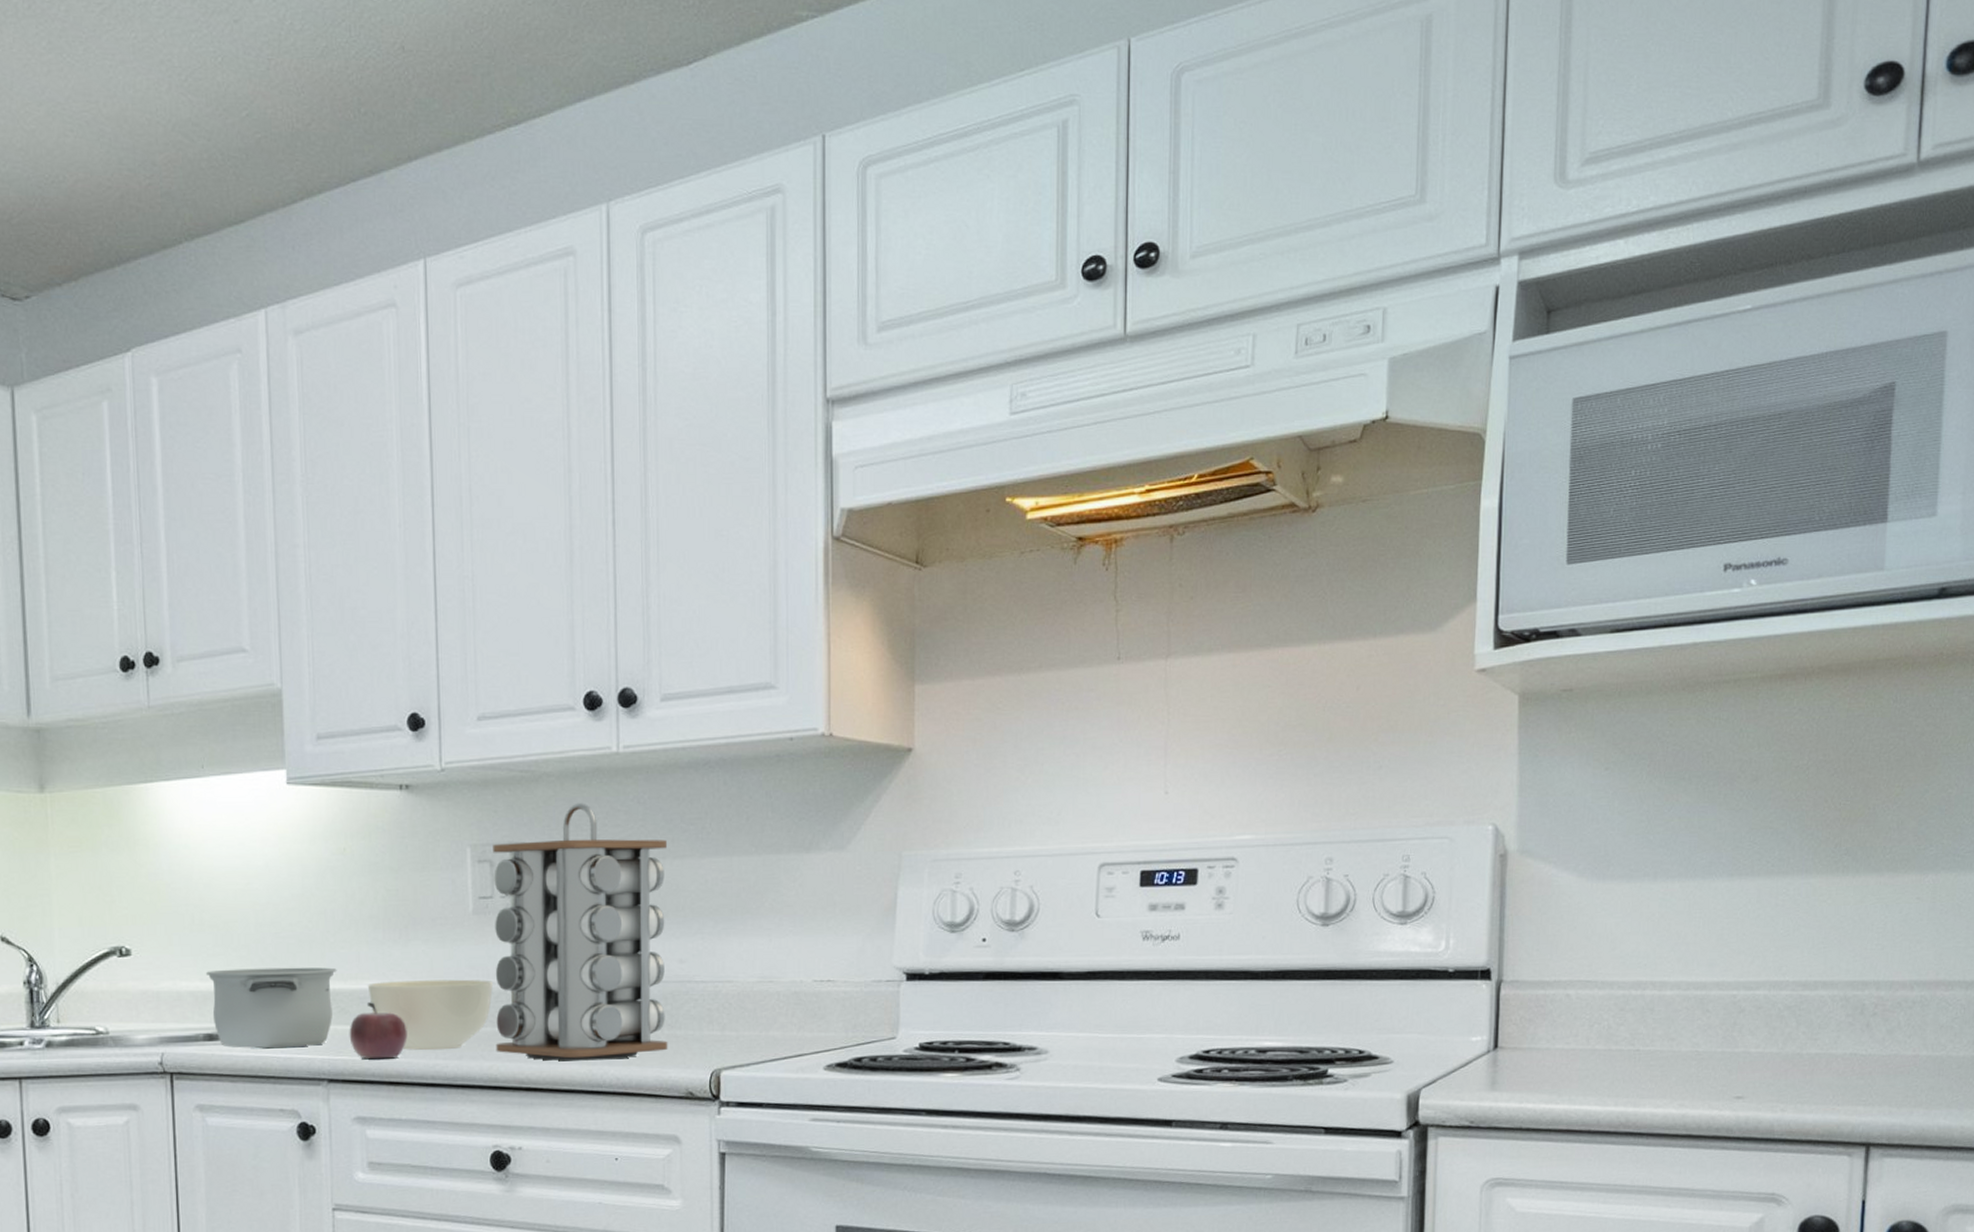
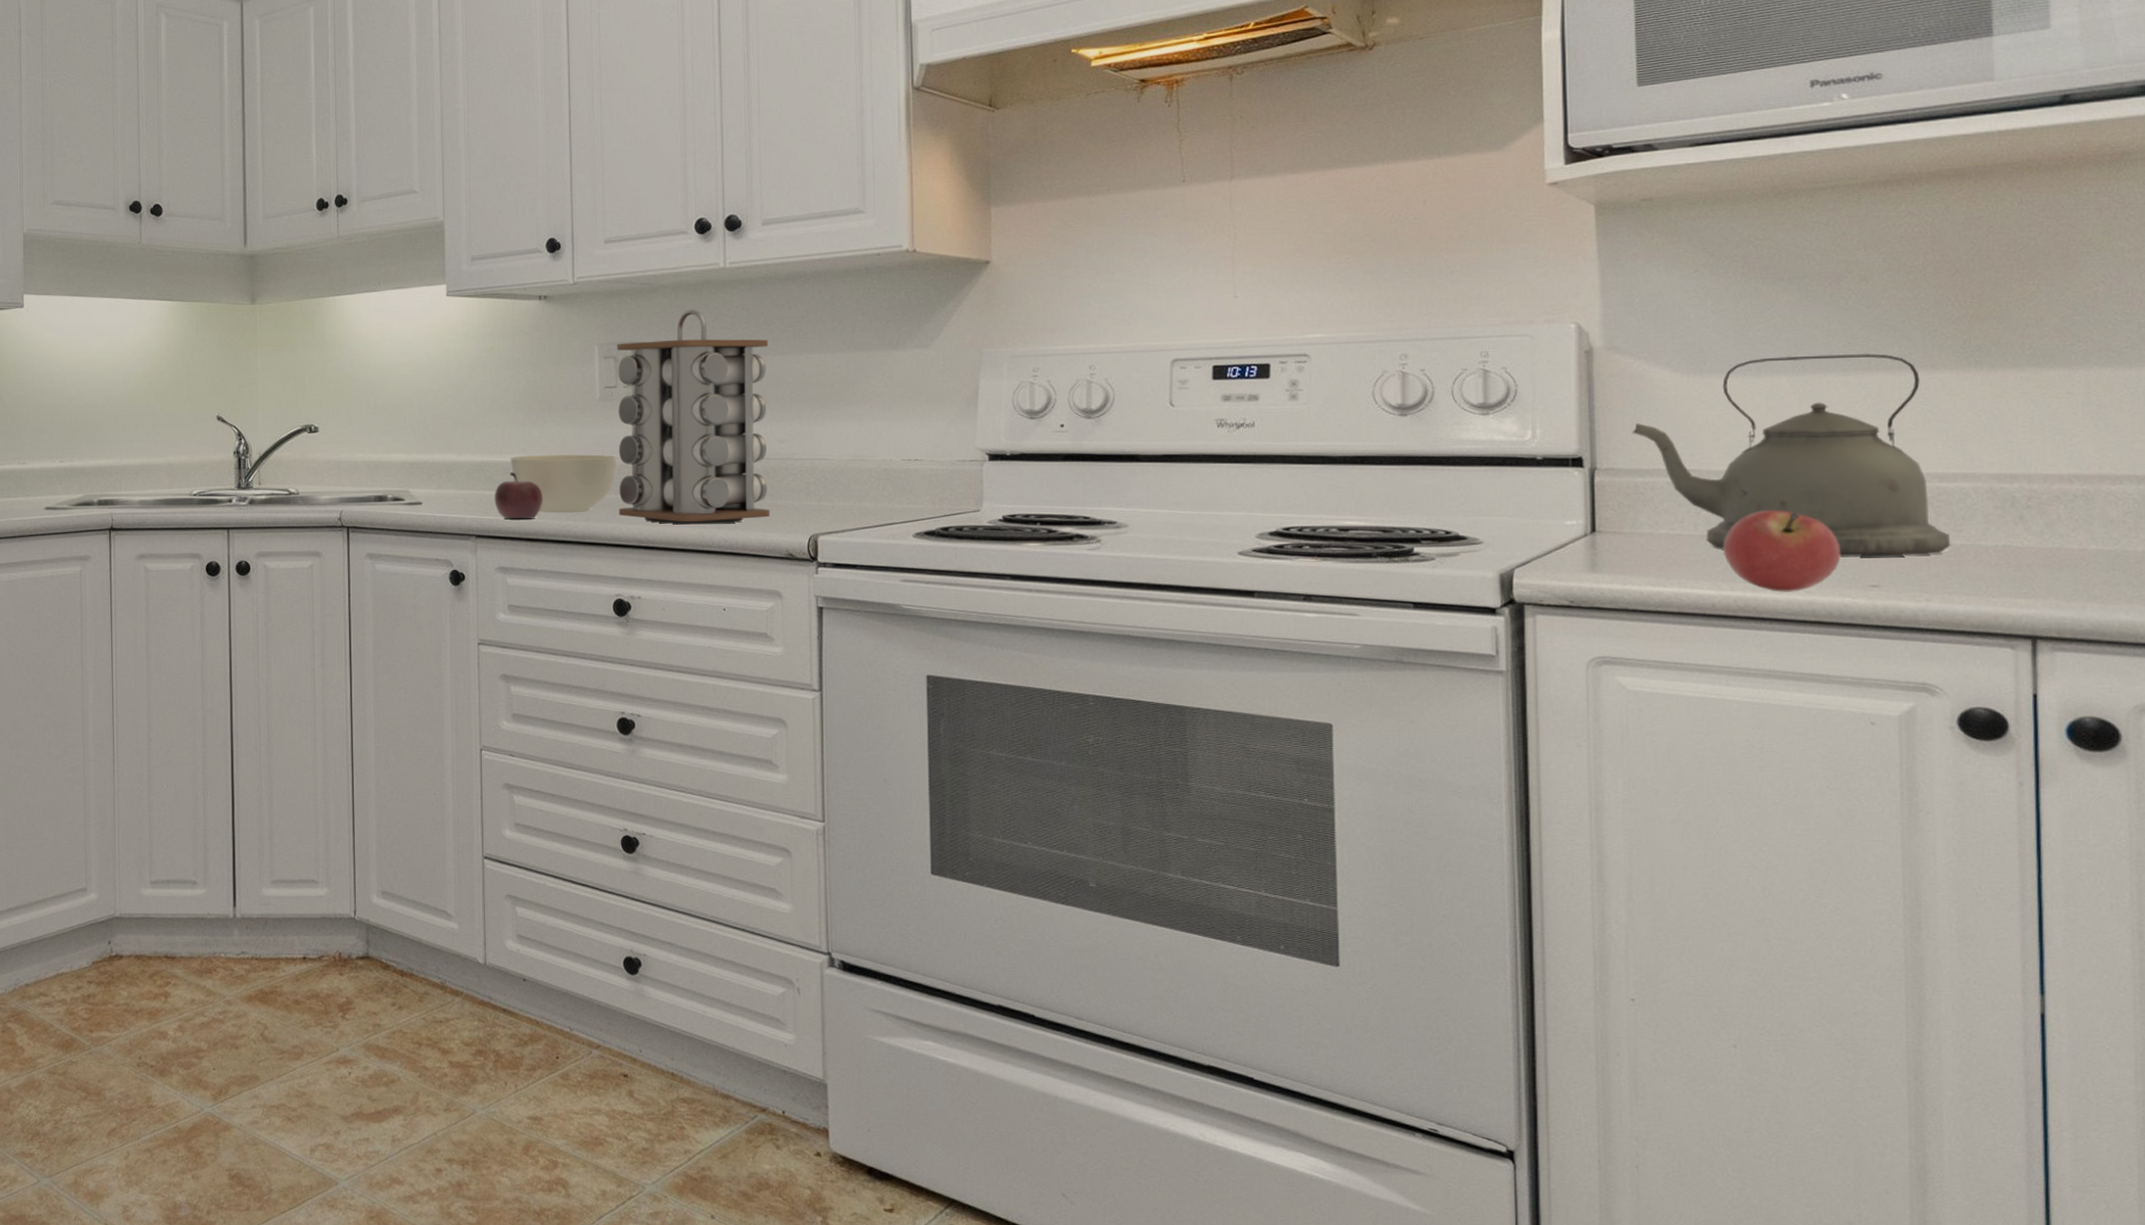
cooking pot: present [206,967,337,1048] -> none [378,443,485,508]
kettle: none [1537,857,1807,1068] -> present [1632,353,1951,557]
fruit: none [1611,1021,1713,1107] -> present [1724,510,1841,592]

